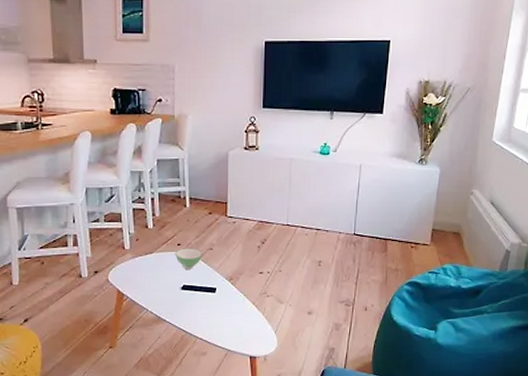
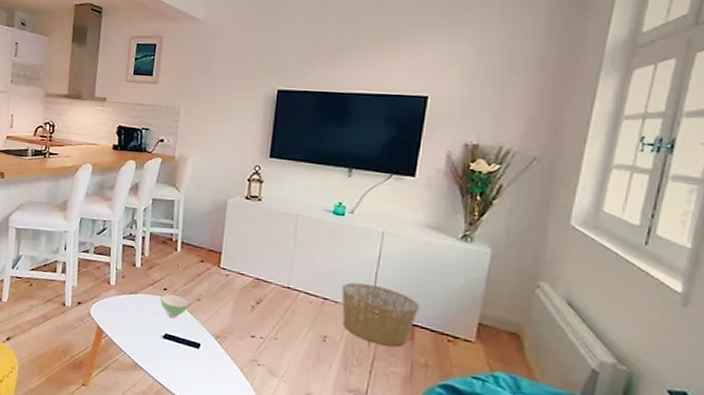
basket: none [331,211,390,260] -> present [341,282,419,347]

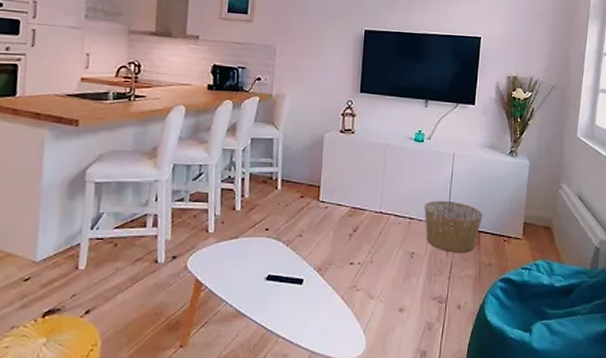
bowl: present [160,293,190,318] -> none [262,233,292,257]

